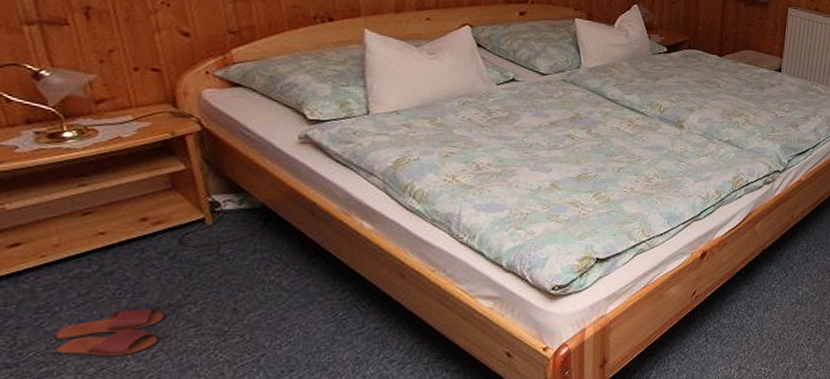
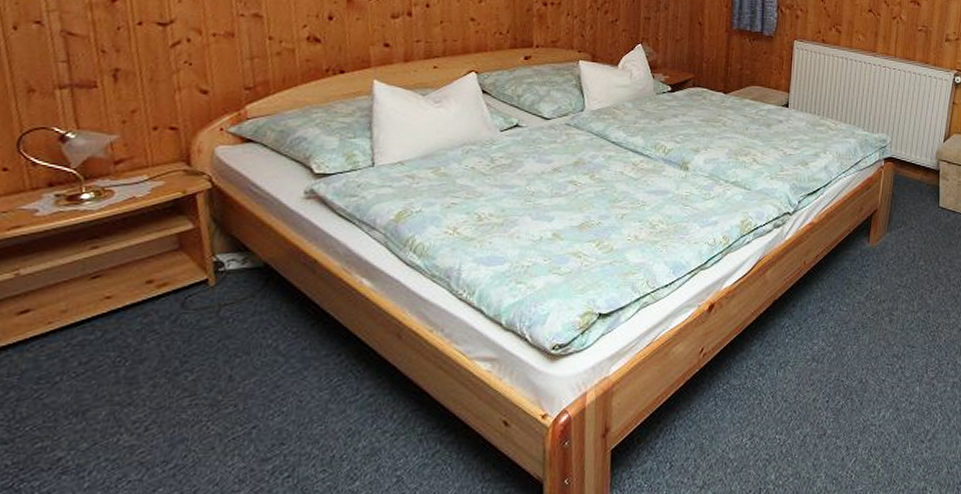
slippers: present [55,308,166,357] -> none [51,377,162,431]

